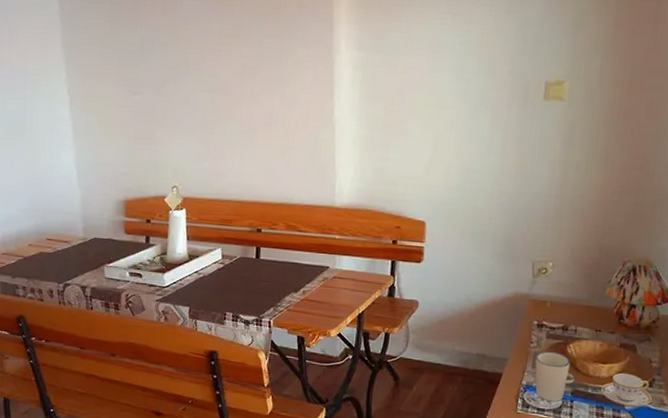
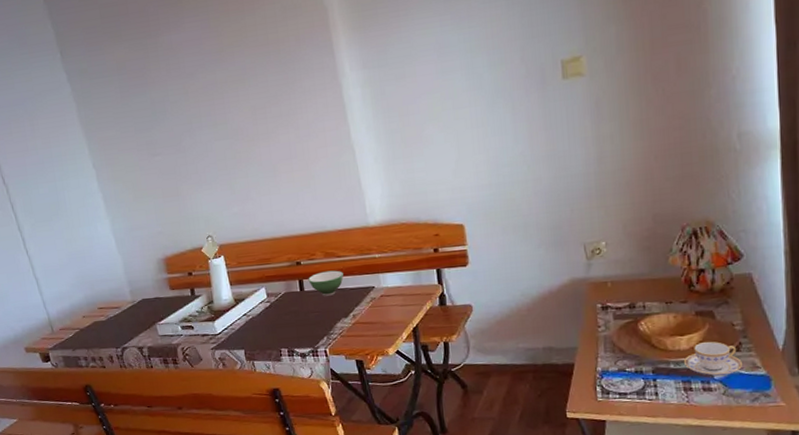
bowl: none [265,243,301,269] -> present [308,270,344,297]
cup: present [535,351,575,402] -> none [606,332,653,384]

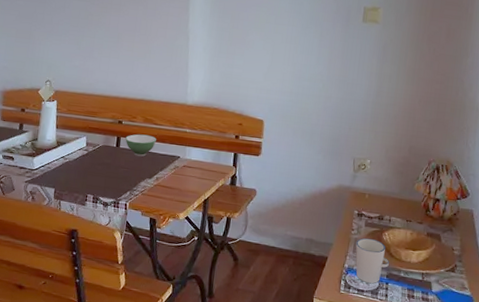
cup: none [606,332,653,384] -> present [355,238,389,284]
teacup: present [683,341,742,376] -> none [411,258,455,290]

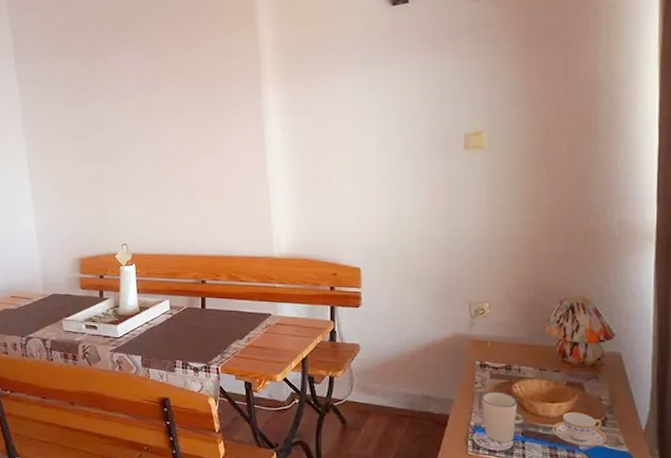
bowl: present [125,134,156,157] -> none [210,293,244,318]
teacup: none [411,258,455,290] -> present [551,411,606,447]

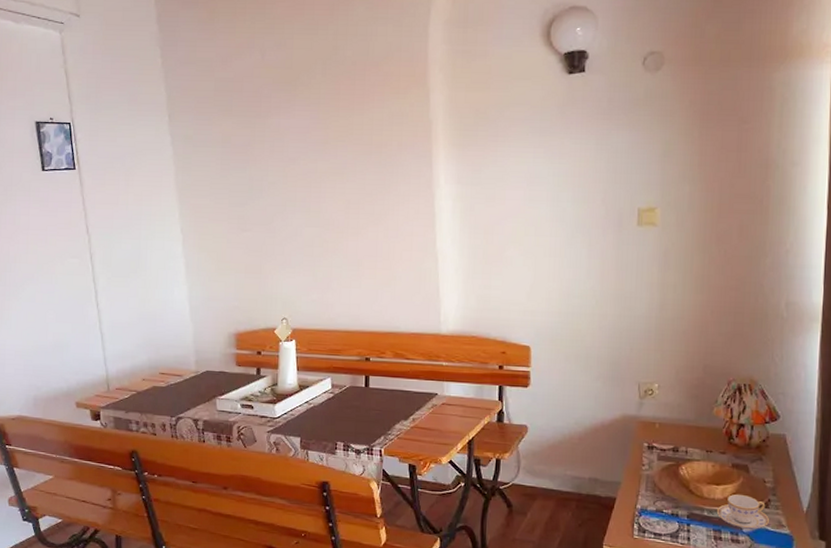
cup: present [481,391,523,443] -> none [648,473,689,526]

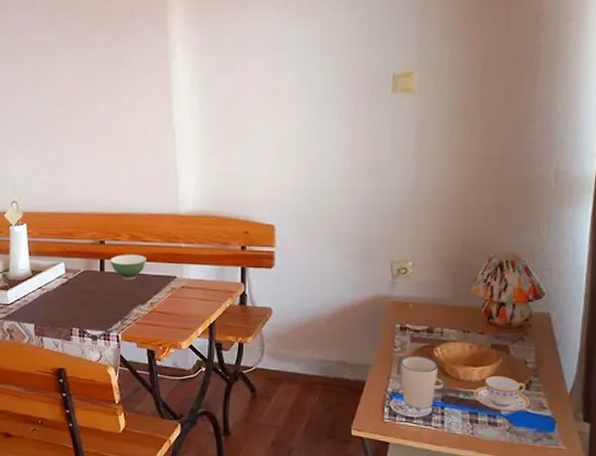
bowl: none [374,371,409,397] -> present [110,254,146,281]
cup: none [648,473,689,526] -> present [400,355,444,409]

